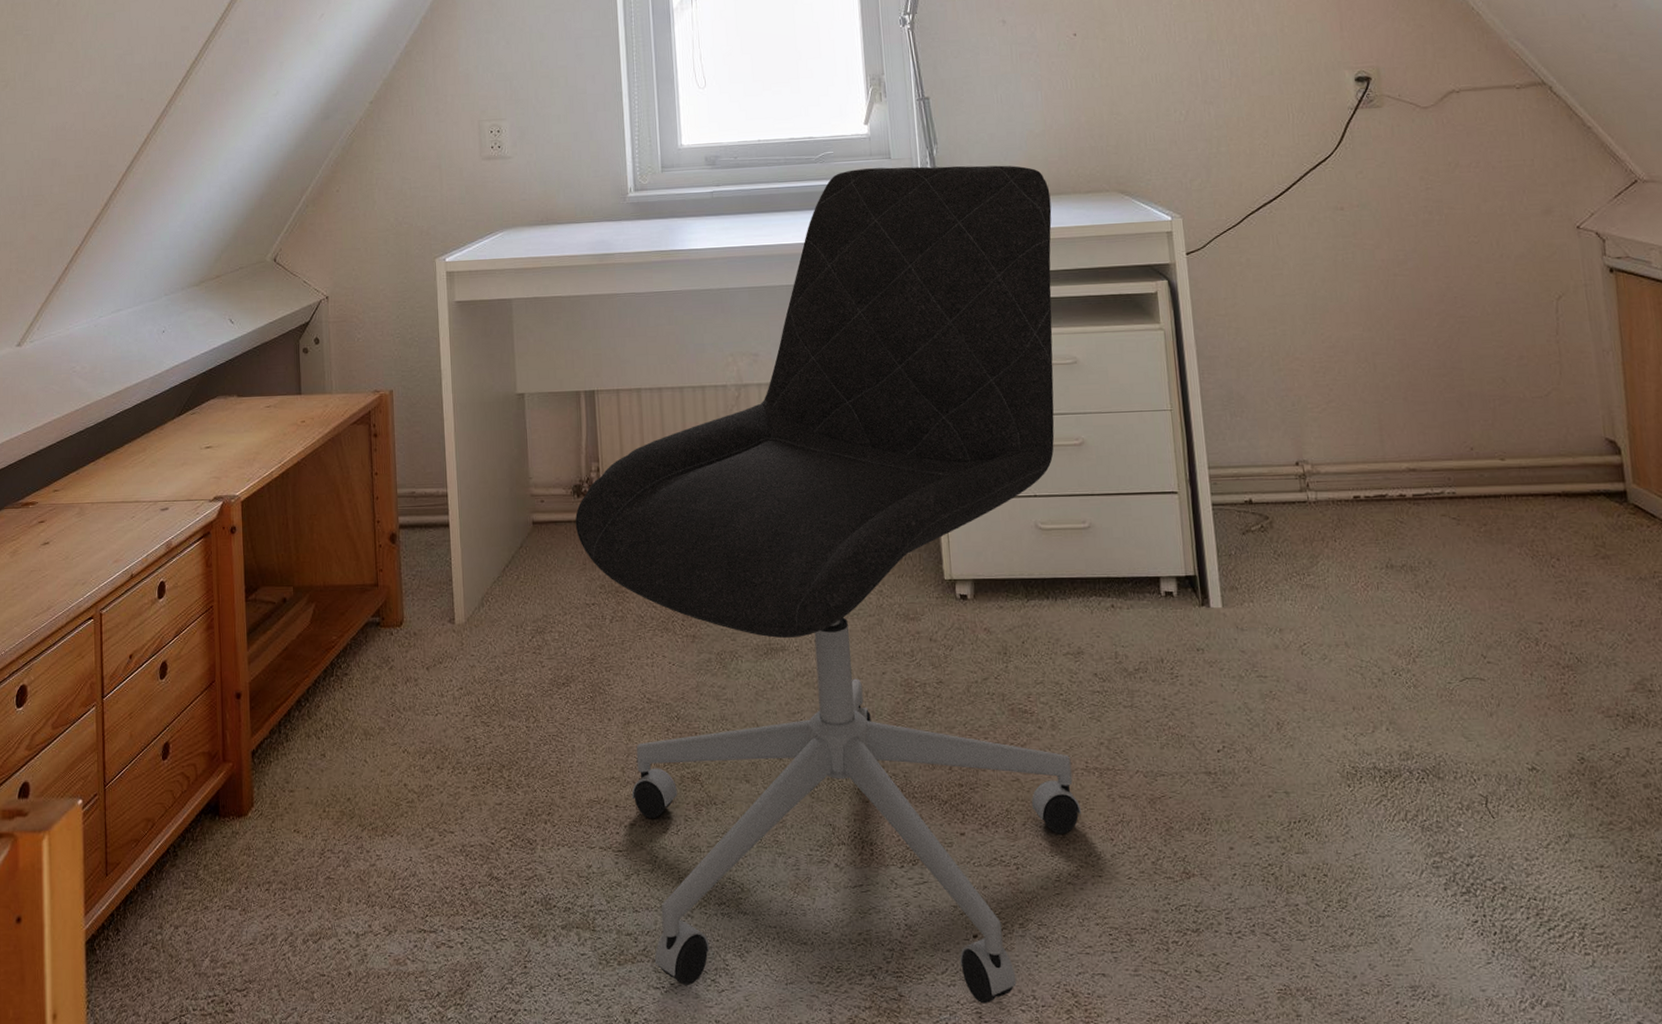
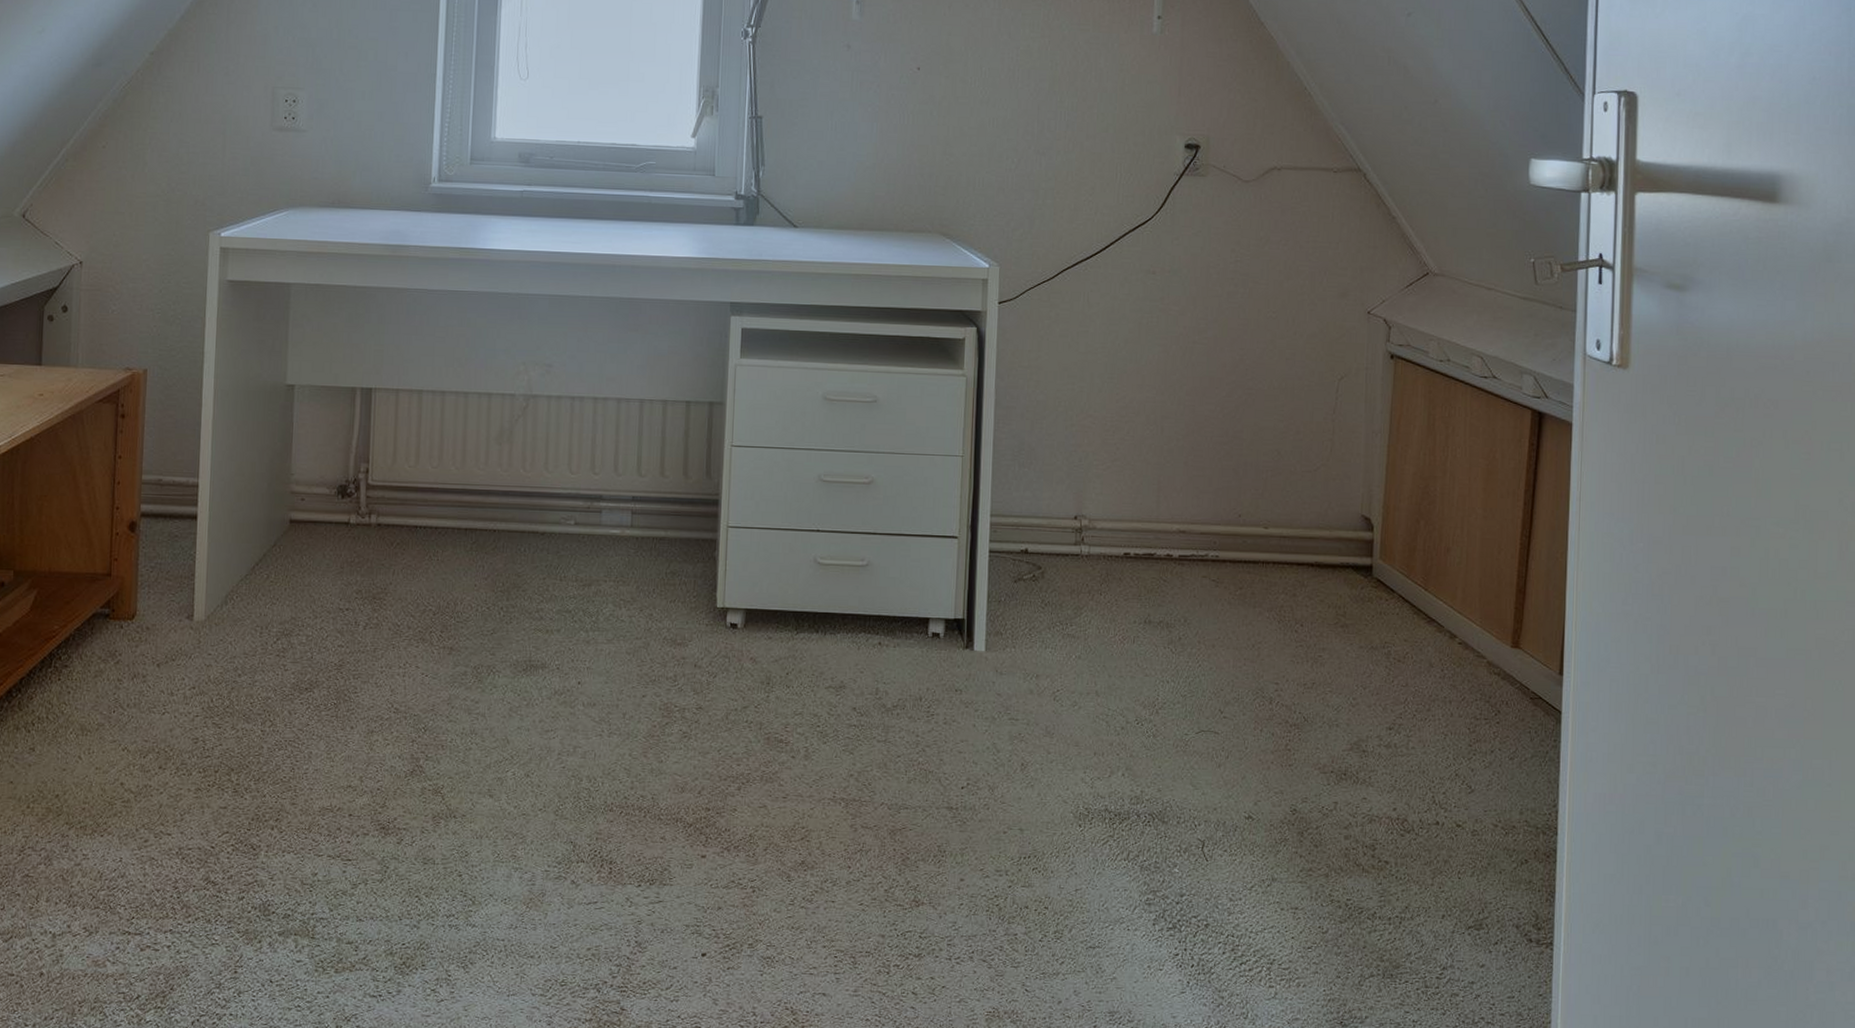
office chair: present [575,165,1082,1004] -> none [337,183,872,1019]

